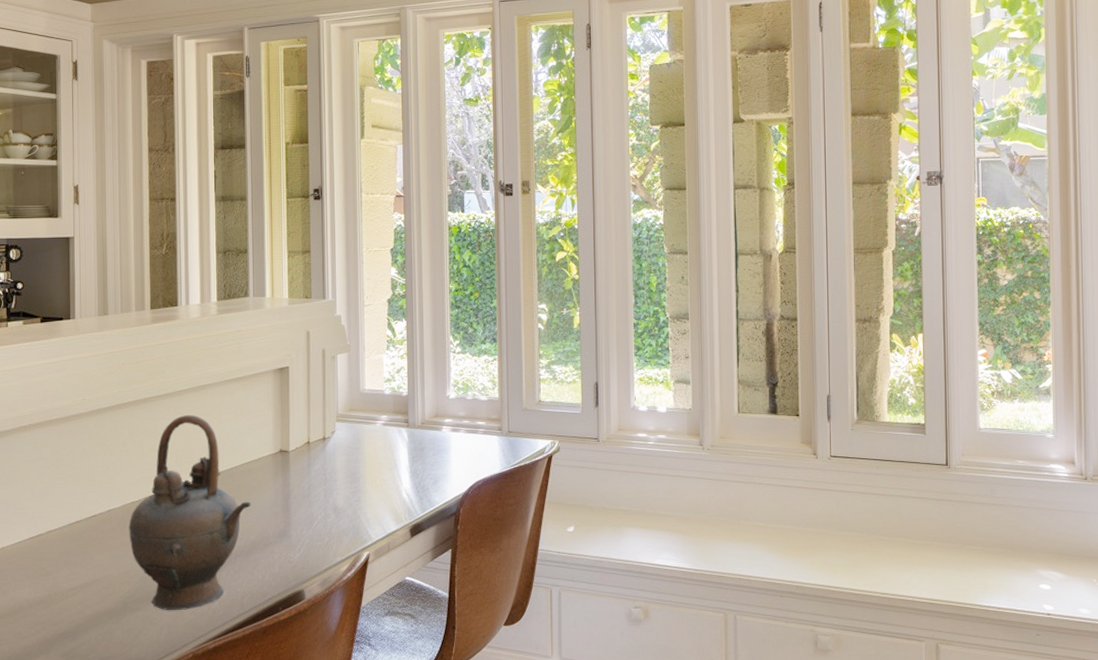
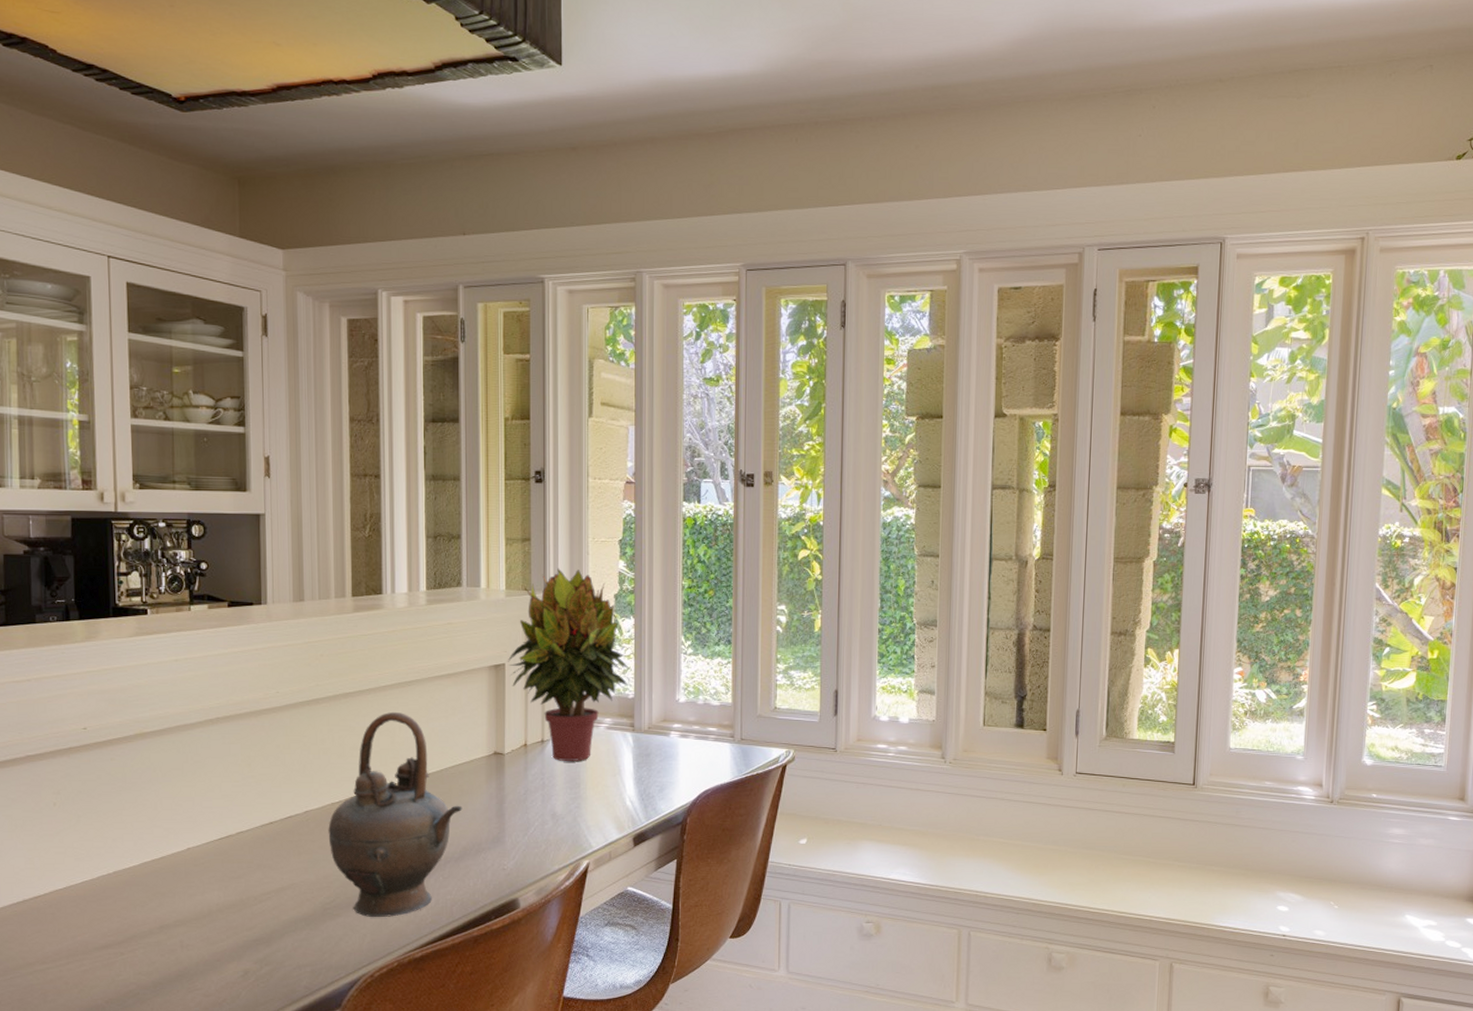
potted plant: none [290,277,403,457] -> present [507,568,629,761]

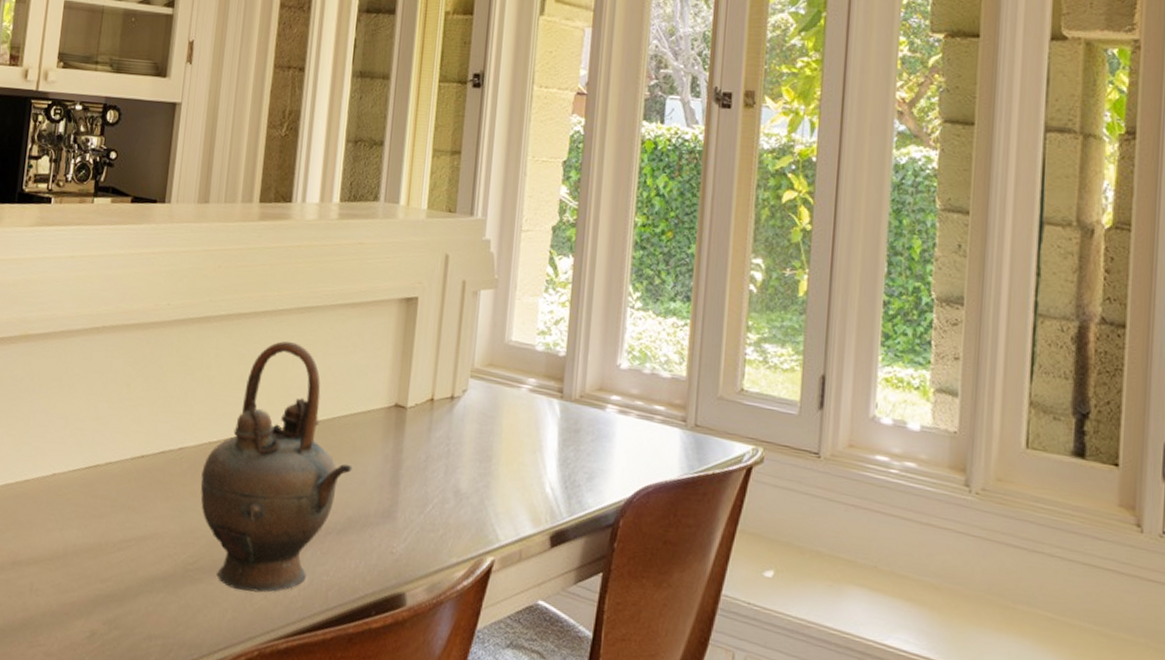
potted plant: present [507,568,629,761] -> none [420,189,563,428]

